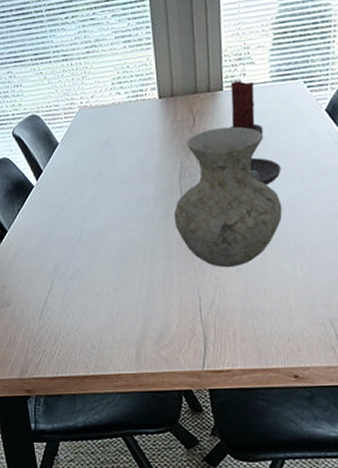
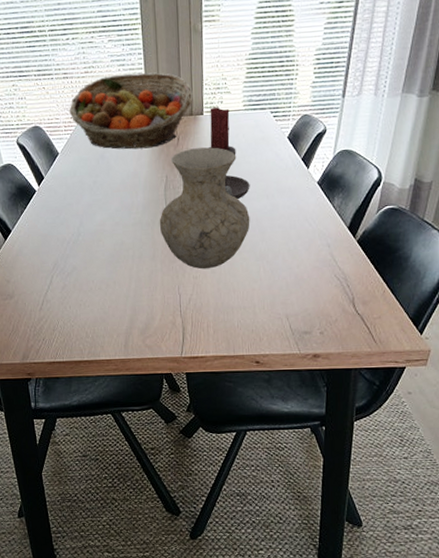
fruit basket: none [69,46,211,135] -> present [69,72,193,149]

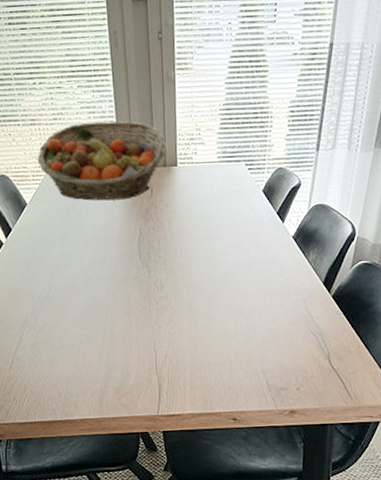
vase: present [159,147,250,269] -> none [133,199,226,325]
candle holder: present [209,107,250,199] -> none [183,159,226,253]

